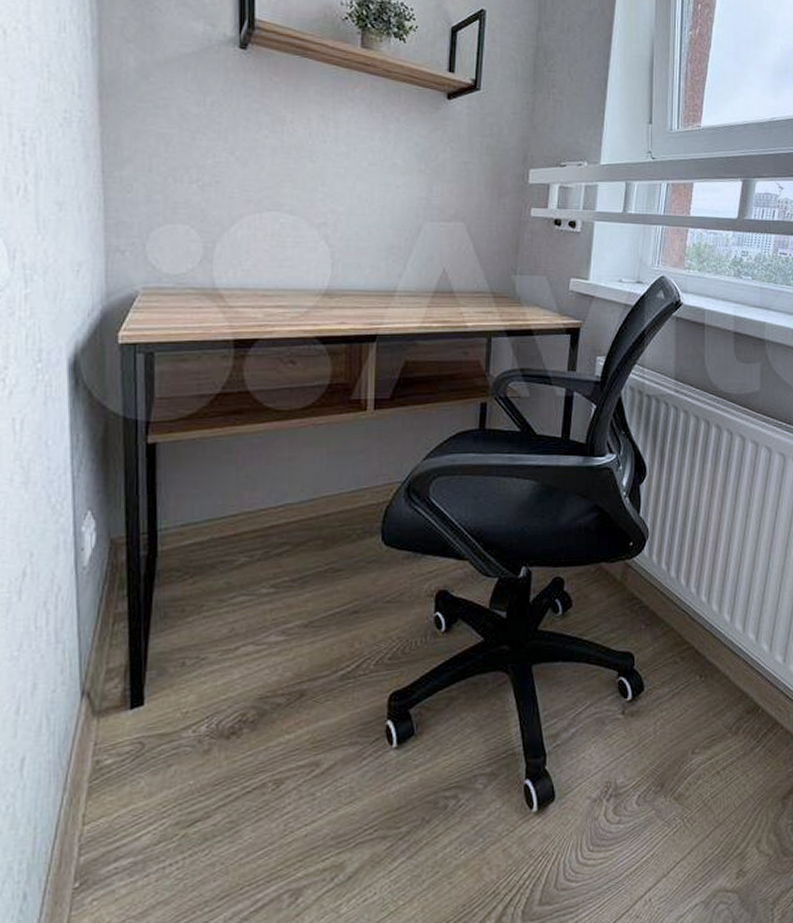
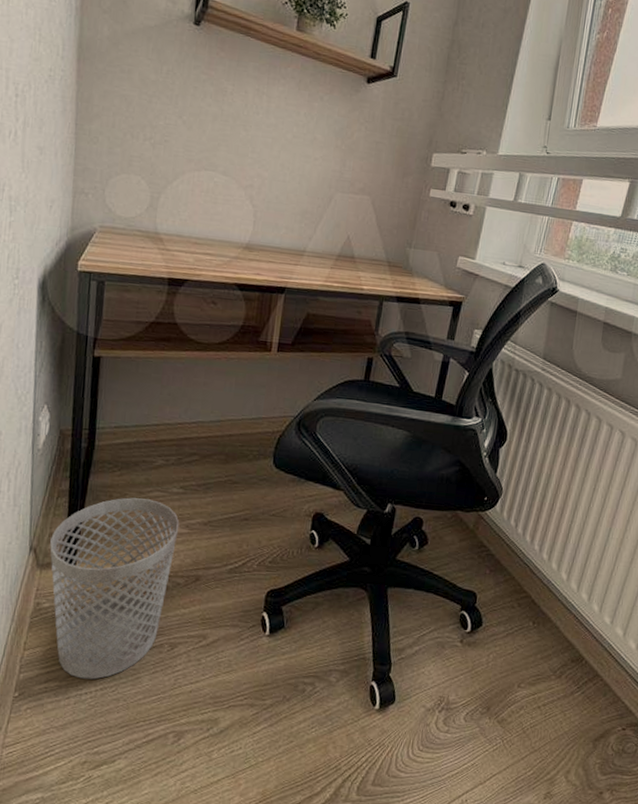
wastebasket: none [108,607,274,847] -> present [50,497,180,680]

